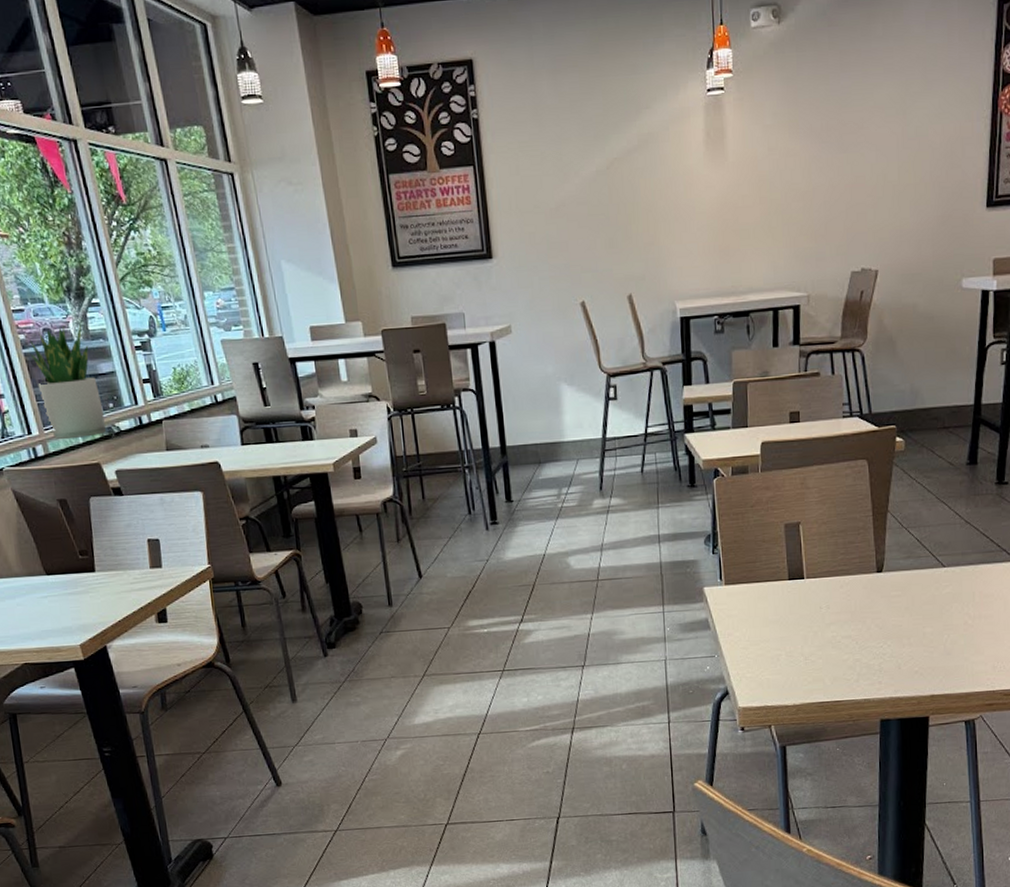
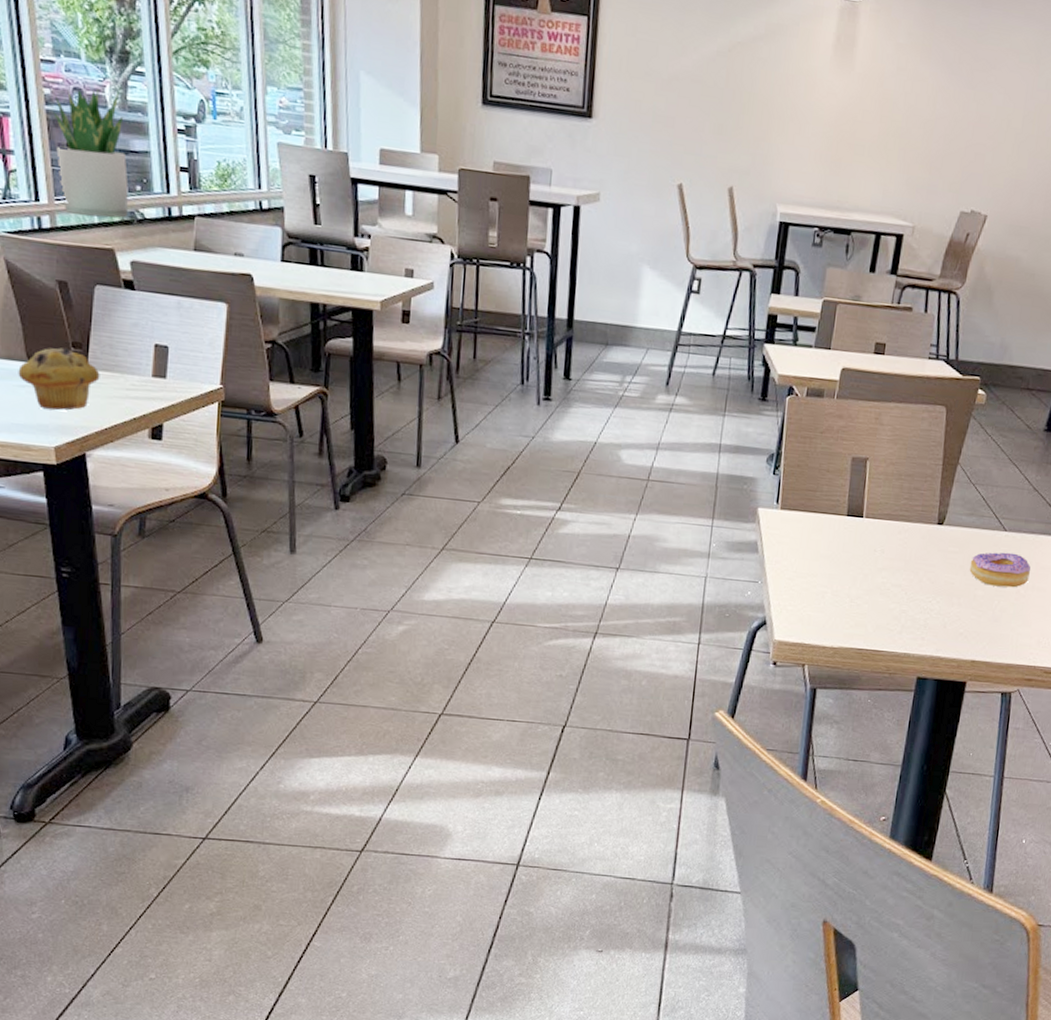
muffin: none [39,557,107,614] -> present [18,347,100,411]
donut: none [914,586,975,622] -> present [969,552,1031,588]

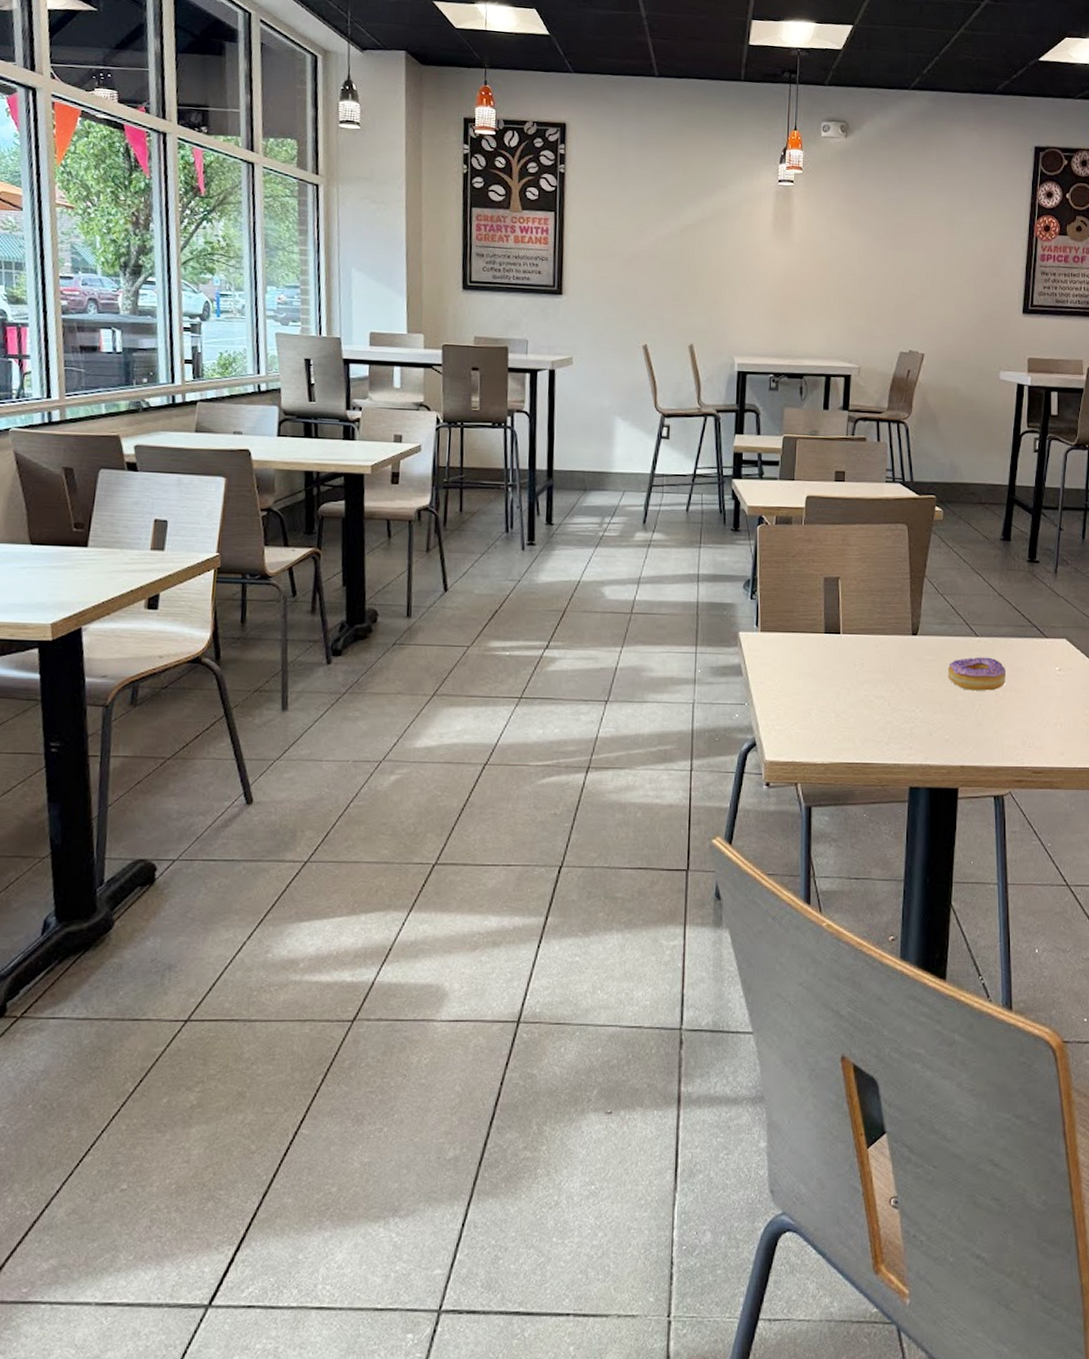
muffin: present [18,347,100,411] -> none [19,529,100,589]
planter: present [53,87,129,218] -> none [69,295,136,409]

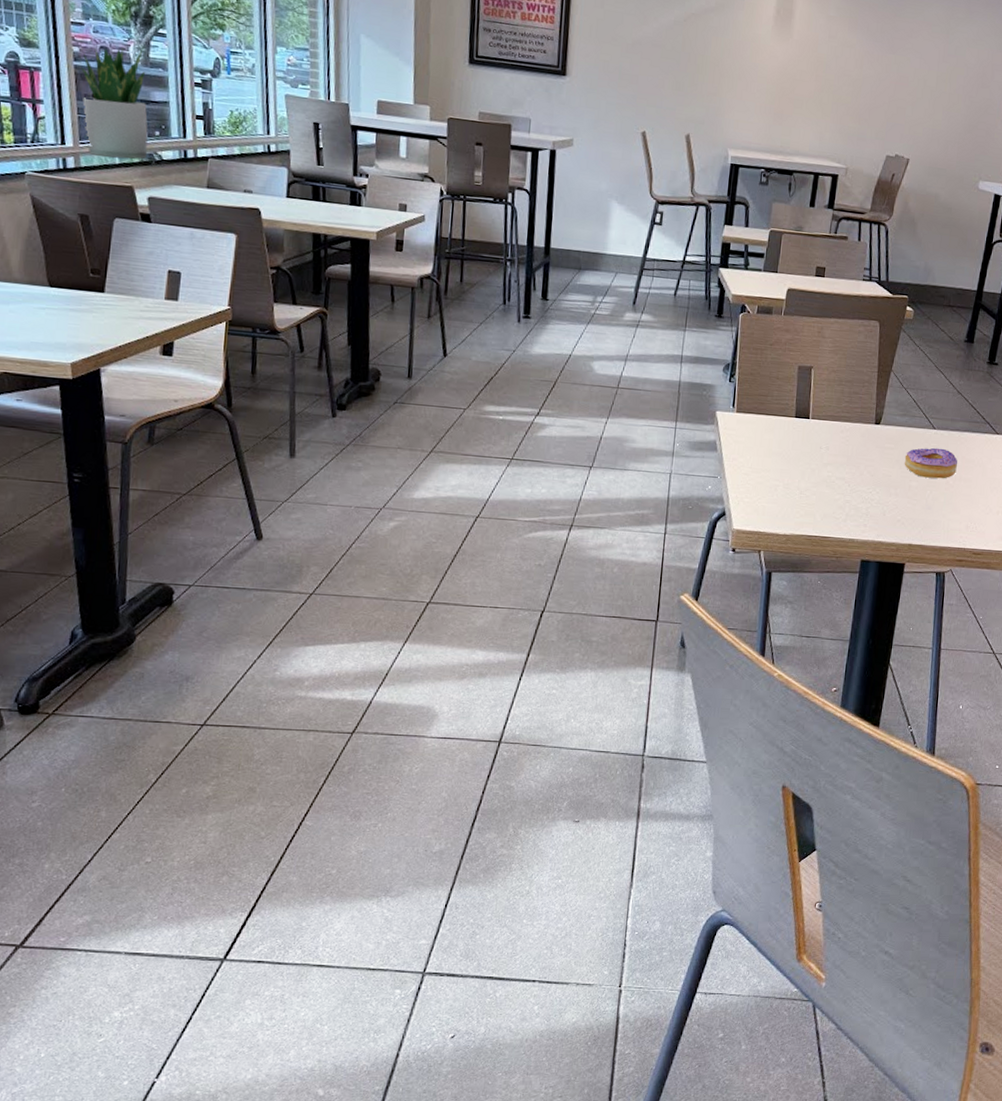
planter: none [69,295,136,409] -> present [81,47,148,160]

